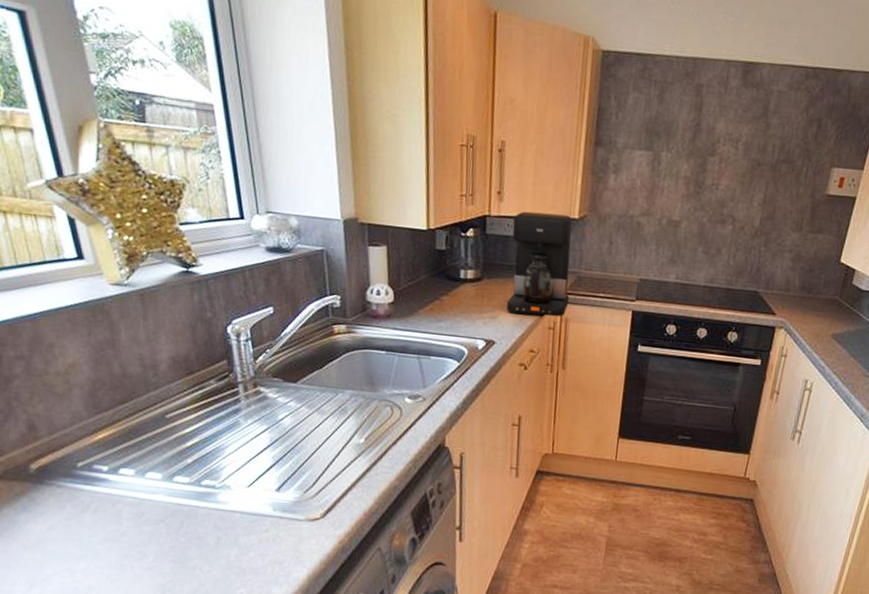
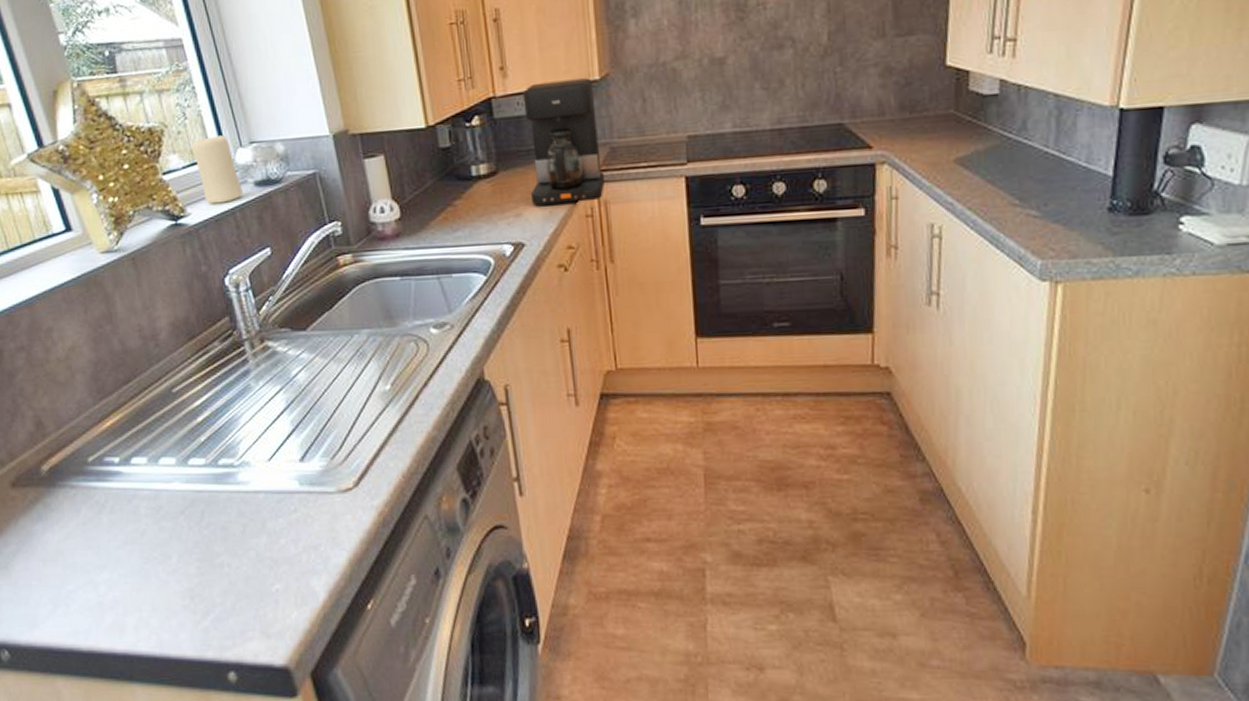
candle: none [211,199,254,261] -> present [192,135,243,204]

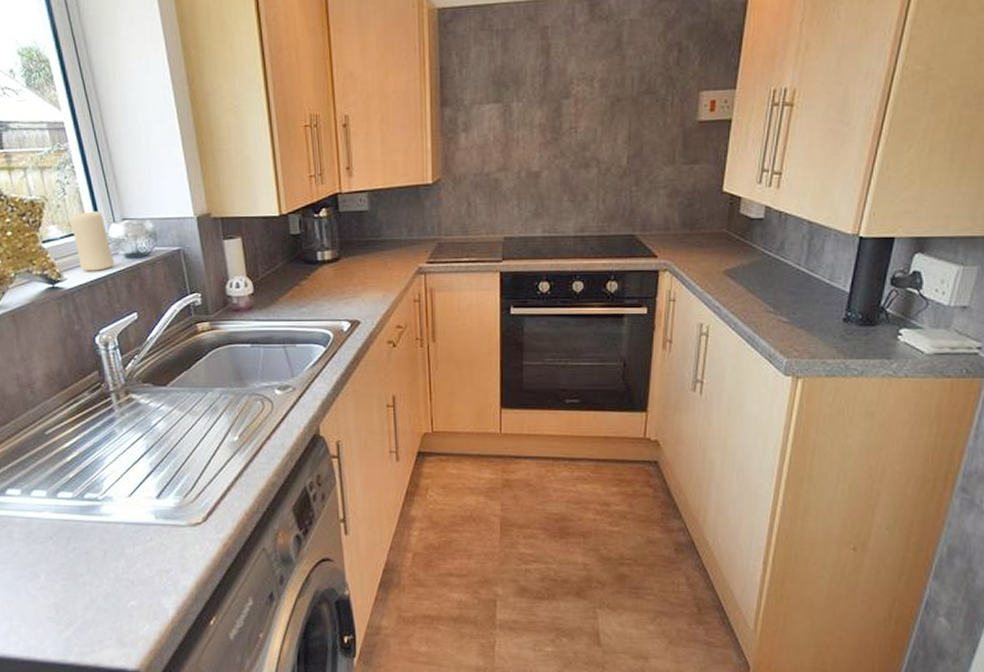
coffee maker: present [523,78,606,206] -> none [365,182,432,289]

